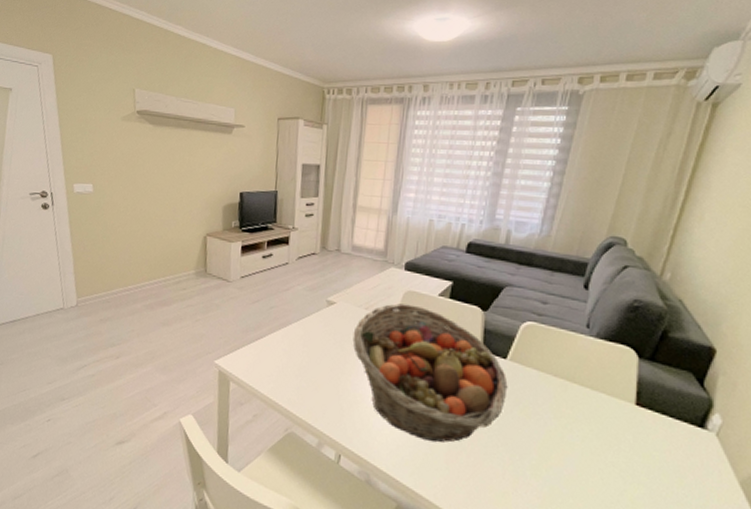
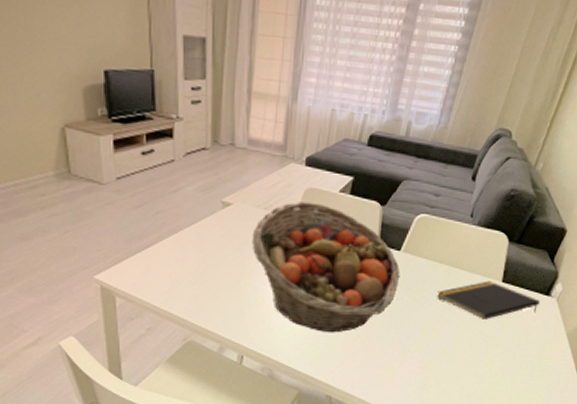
notepad: none [554,401,693,450] -> present [437,280,541,319]

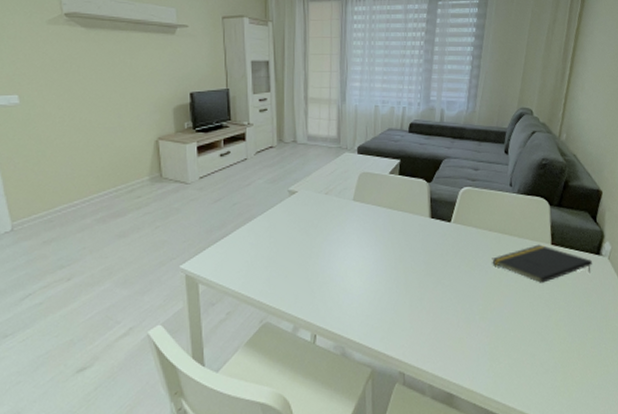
fruit basket: present [251,202,400,333] -> none [316,185,454,307]

